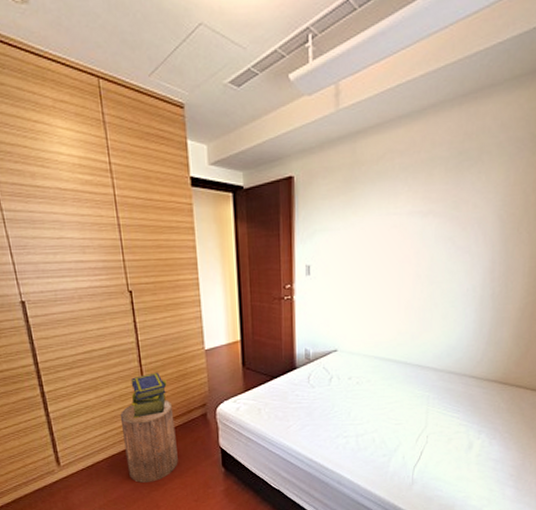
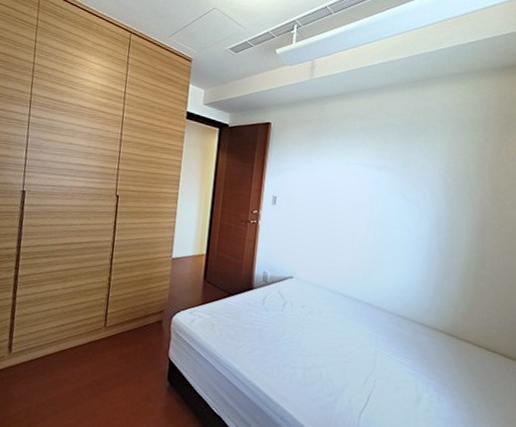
stool: present [120,399,178,483] -> none [75,300,132,386]
stack of books: present [131,372,167,419] -> none [93,272,132,316]

